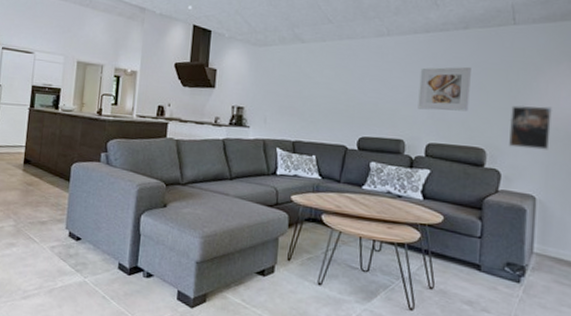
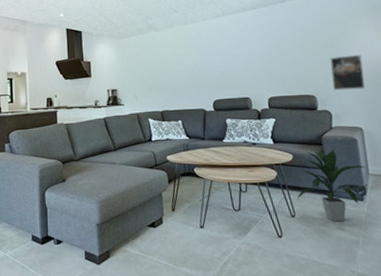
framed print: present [418,66,471,112] -> none [253,31,297,71]
indoor plant: none [438,214,532,303] -> present [296,148,367,222]

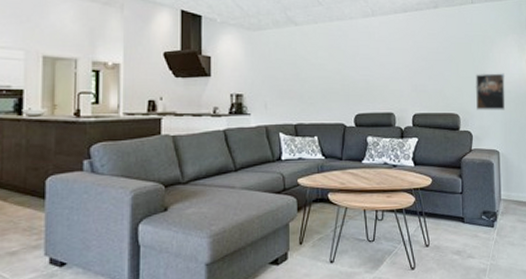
indoor plant: present [296,148,367,222] -> none [432,172,499,250]

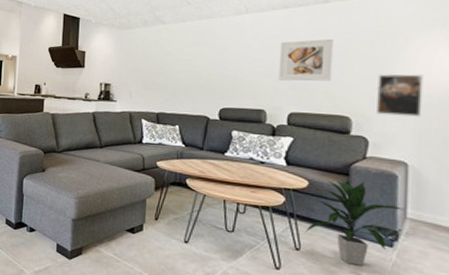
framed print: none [402,42,444,83] -> present [278,38,333,82]
indoor plant: none [432,172,499,250] -> present [304,180,405,266]

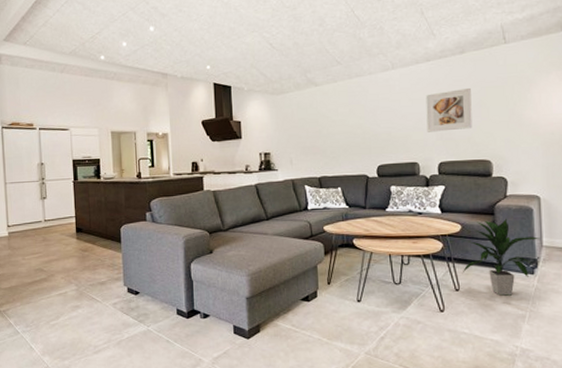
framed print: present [376,74,425,117] -> none [510,114,548,155]

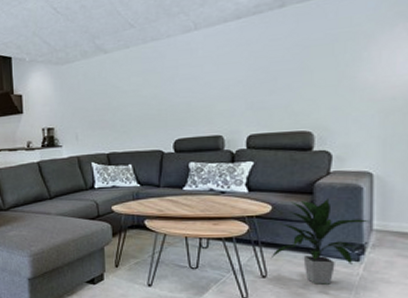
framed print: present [425,87,473,132] -> none [234,47,291,101]

